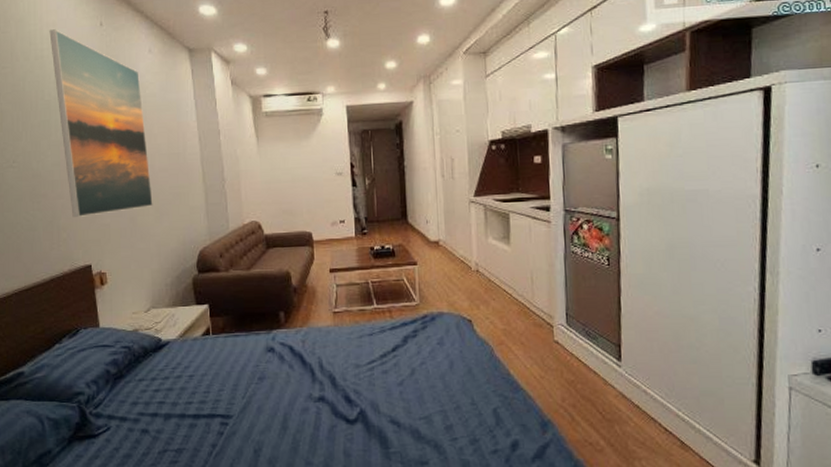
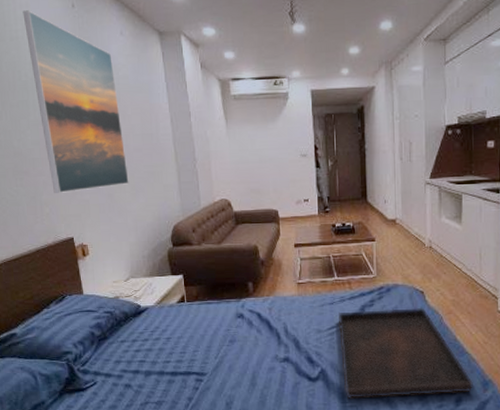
serving tray: none [378,337,532,445] -> present [338,307,474,400]

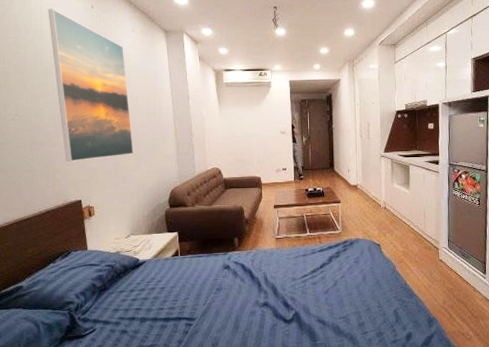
serving tray: present [338,307,474,400] -> none [309,257,422,338]

